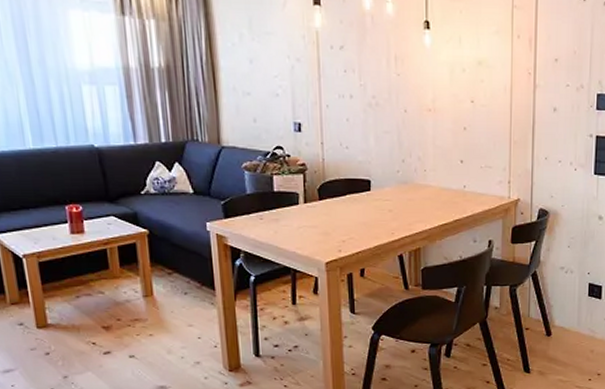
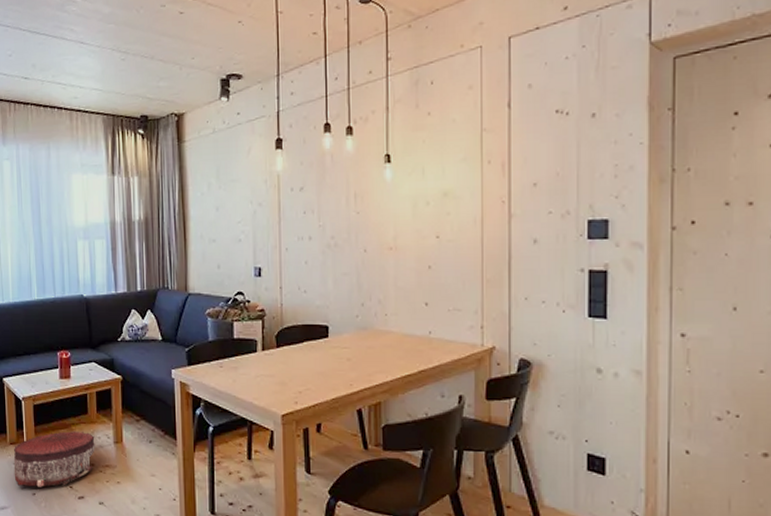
pouf: none [17,286,121,347] -> present [13,431,95,487]

